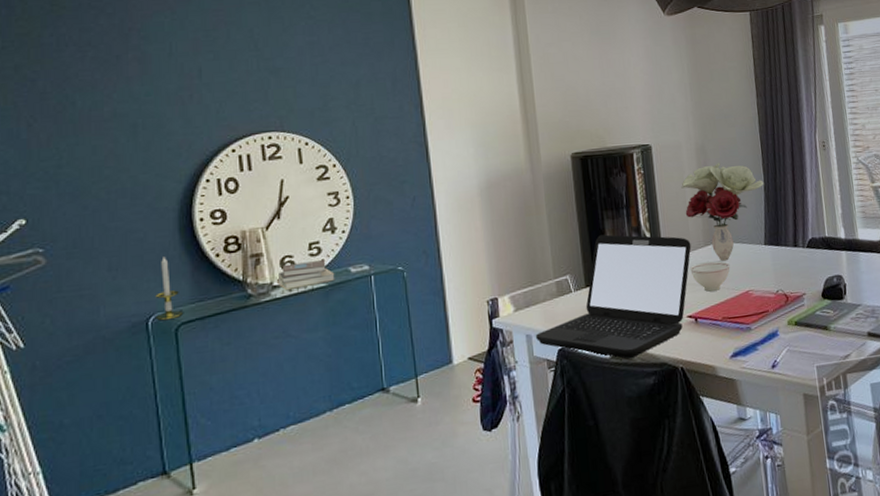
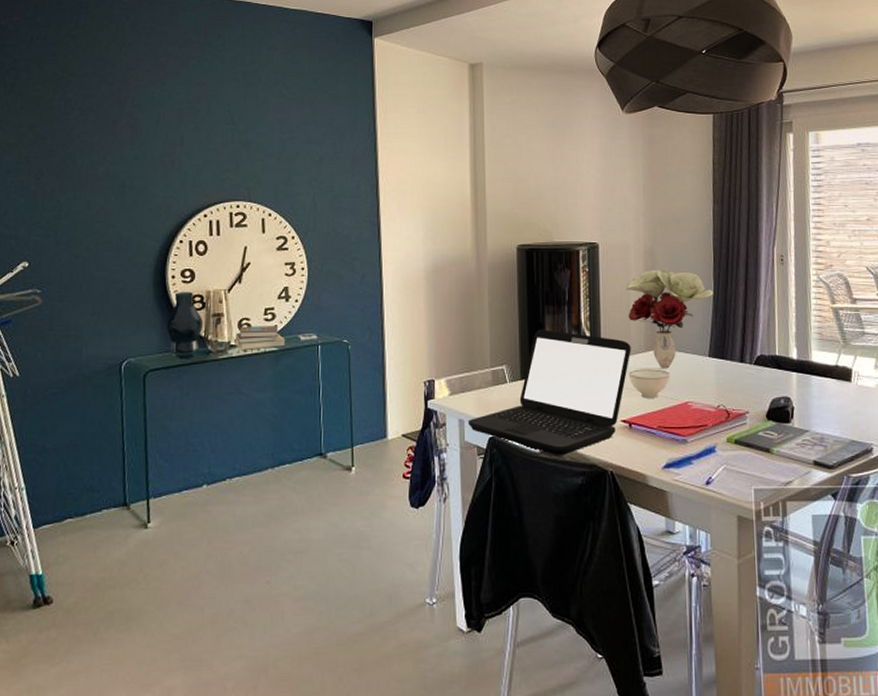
candle: present [155,257,183,321] -> none [128,308,151,366]
vase: none [196,234,241,308] -> present [165,292,204,359]

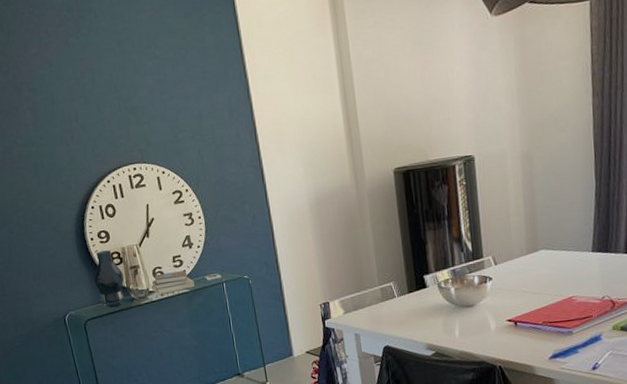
laptop: present [469,329,631,455] -> none [363,244,513,356]
flower bouquet: present [626,268,714,369] -> none [504,170,596,269]
bowl: present [628,368,670,398] -> none [511,268,553,298]

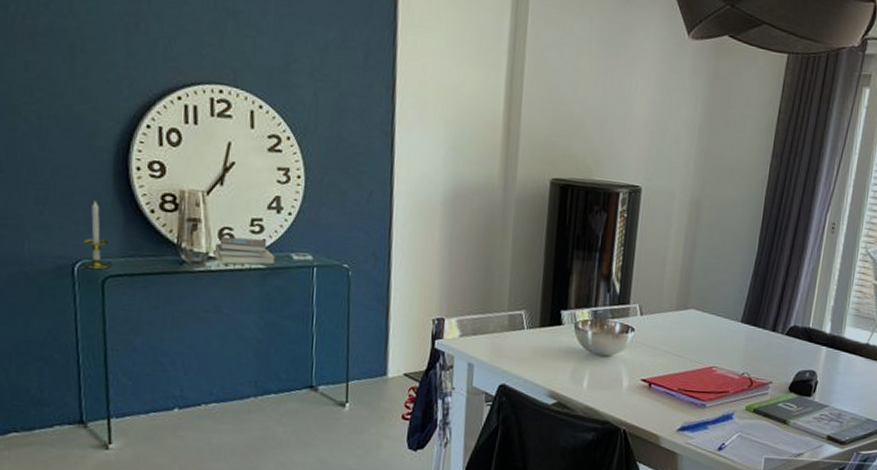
candle: none [67,269,88,318] -> present [82,201,111,270]
vase: present [93,250,125,308] -> none [128,187,176,268]

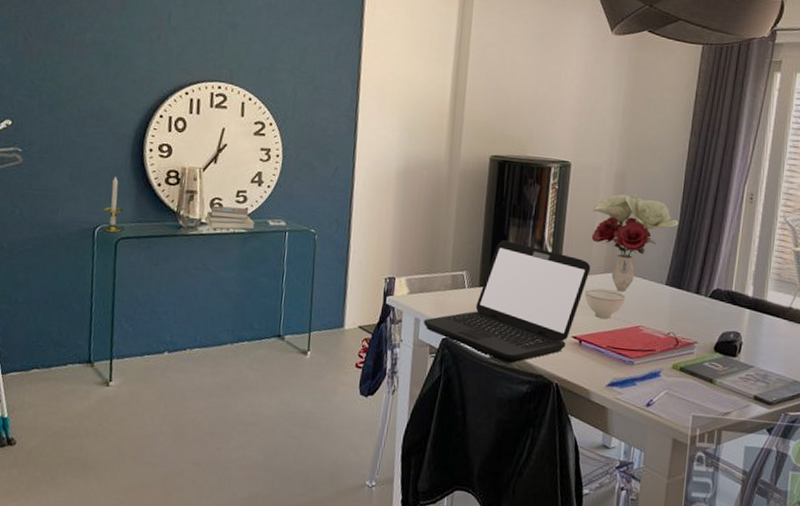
laptop: none [478,275,662,409] -> present [424,240,591,363]
bowl: none [655,327,699,360] -> present [584,288,626,319]
flower bouquet: none [663,223,757,331] -> present [591,193,679,292]

